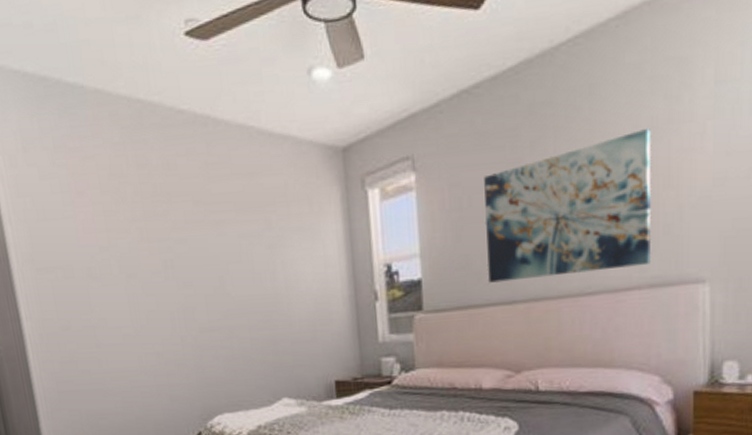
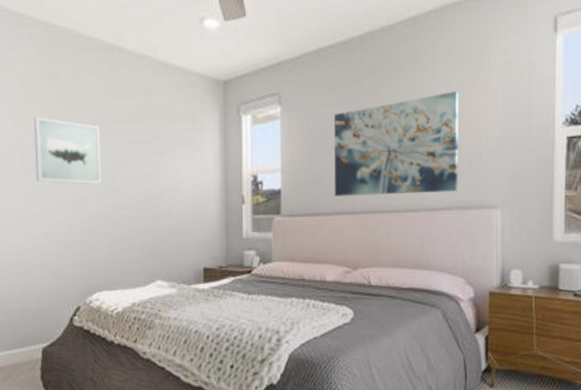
wall art: none [127,214,211,292] -> present [34,117,102,185]

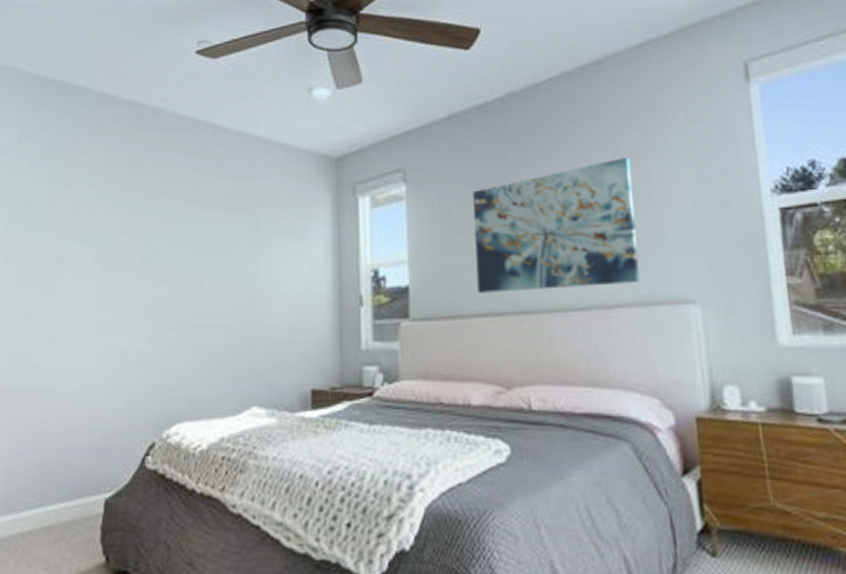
wall art: present [34,117,102,185] -> none [109,208,188,287]

